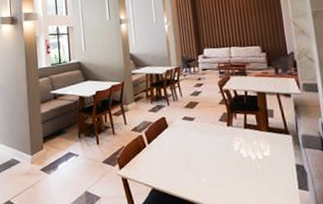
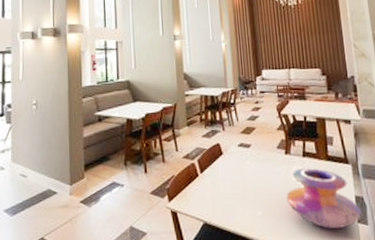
decorative vase: none [229,138,302,194] -> present [286,167,361,229]

